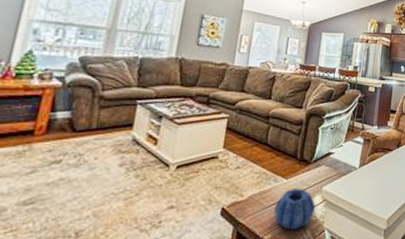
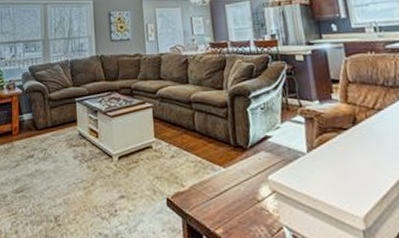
decorative bowl: present [273,188,316,230] -> none [219,177,266,225]

